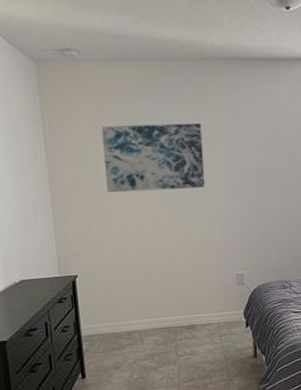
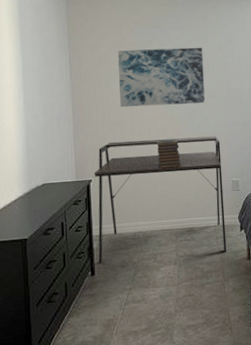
desk: none [79,225,231,366] -> present [94,136,227,264]
book stack: none [151,228,180,262] -> present [157,139,182,169]

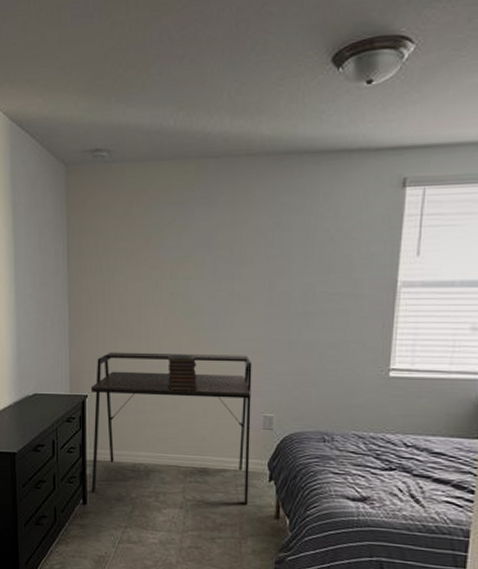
wall art: present [118,47,205,108] -> none [126,232,239,310]

